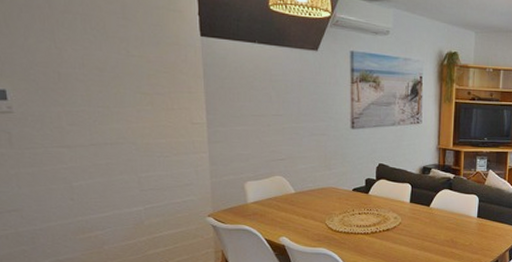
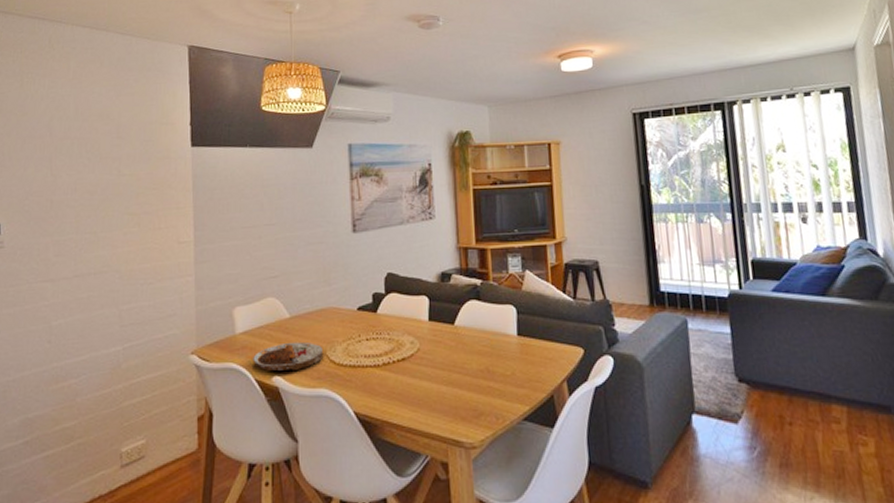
plate: none [263,212,323,233] -> present [253,341,324,371]

